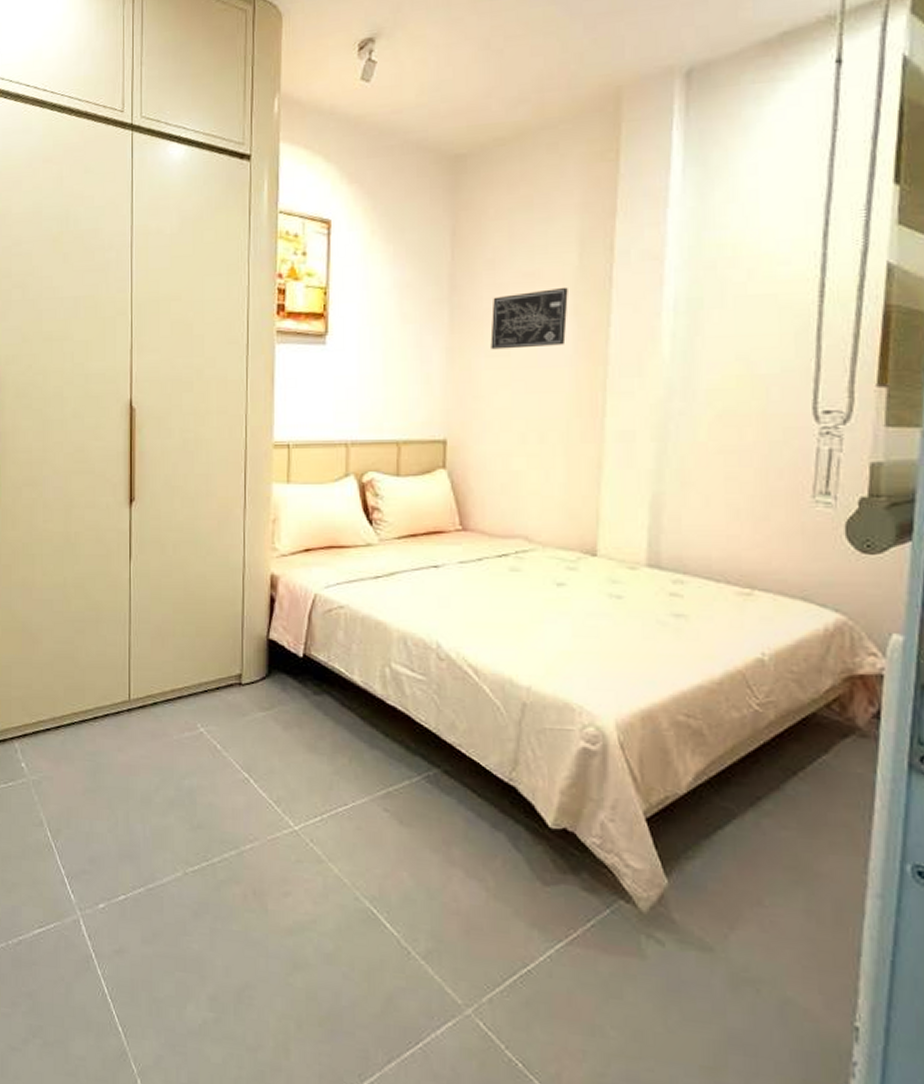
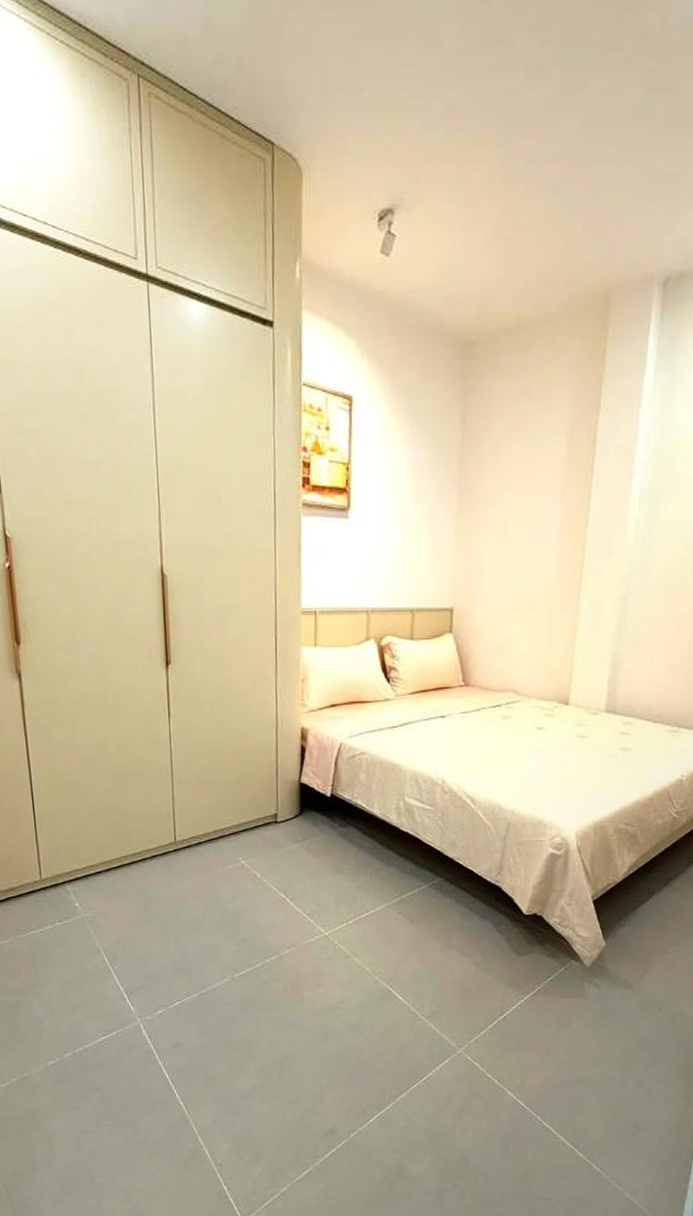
wall art: present [490,287,568,350] -> none [492,474,557,529]

